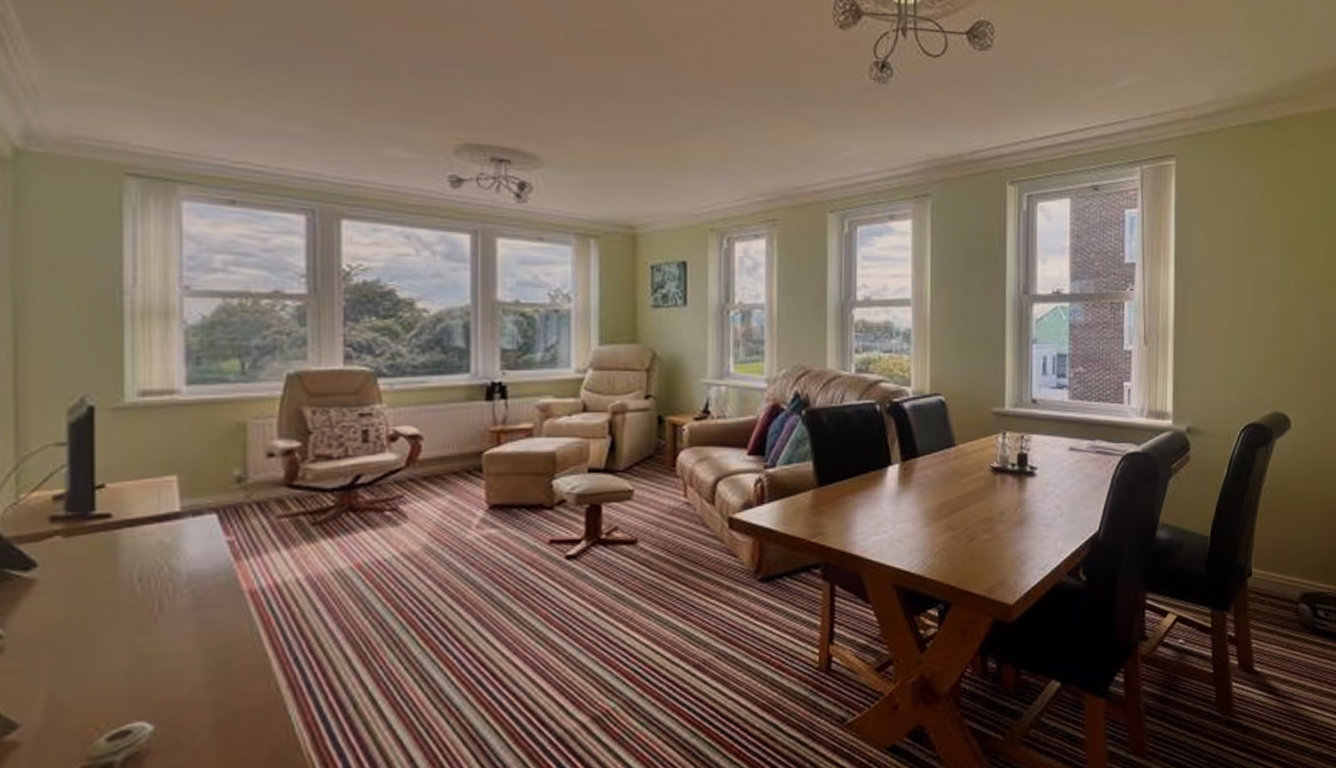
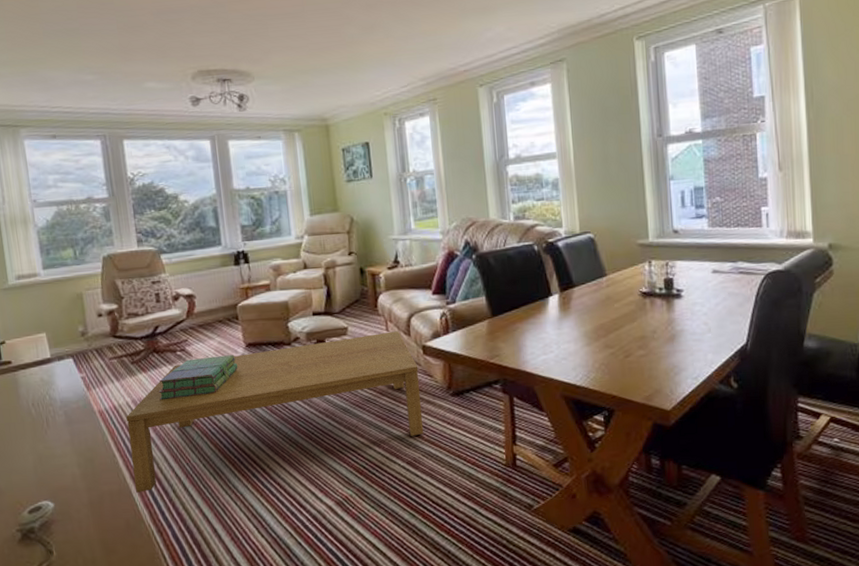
coffee table: none [292,498,721,708] -> present [126,331,424,493]
stack of books: none [349,519,474,577] -> present [158,355,238,400]

